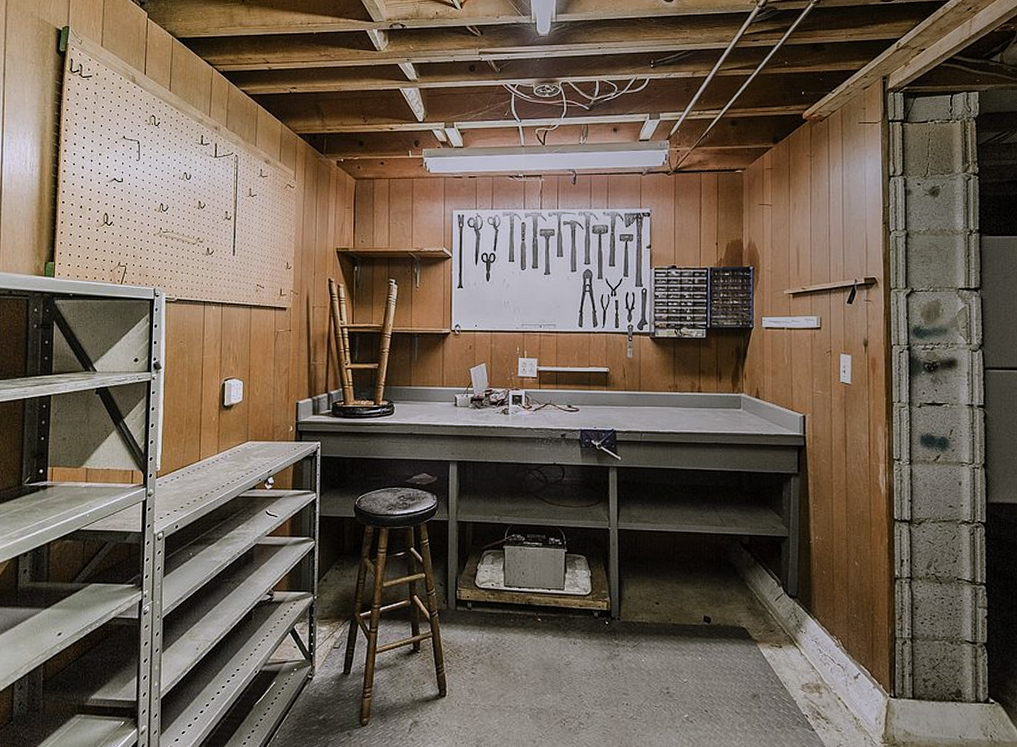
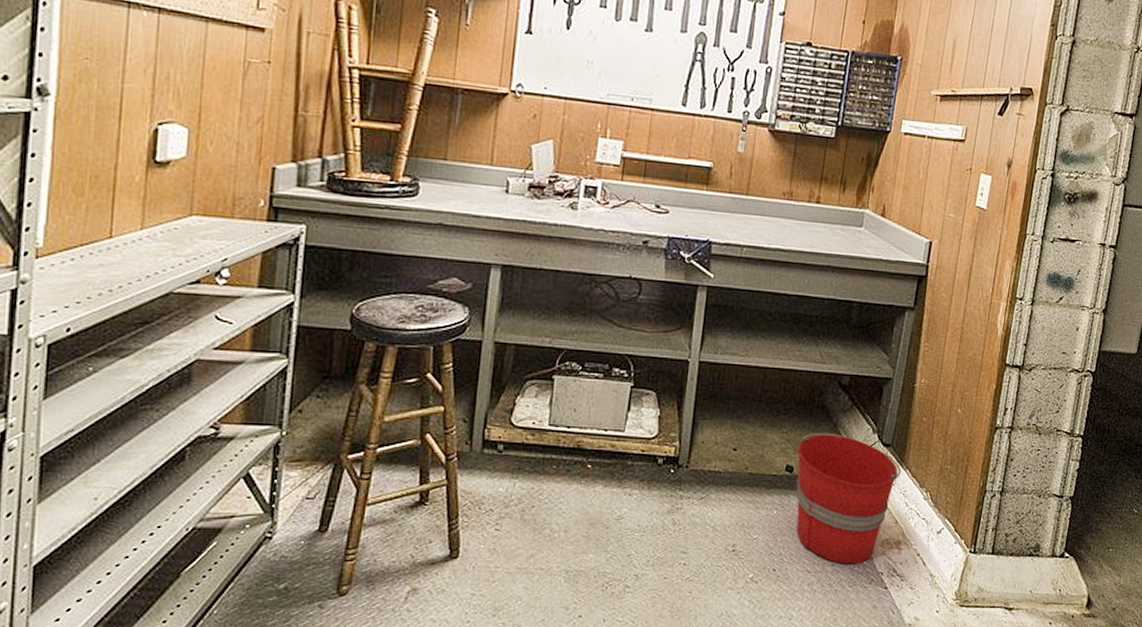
bucket: none [712,587,810,707] -> present [796,432,902,564]

